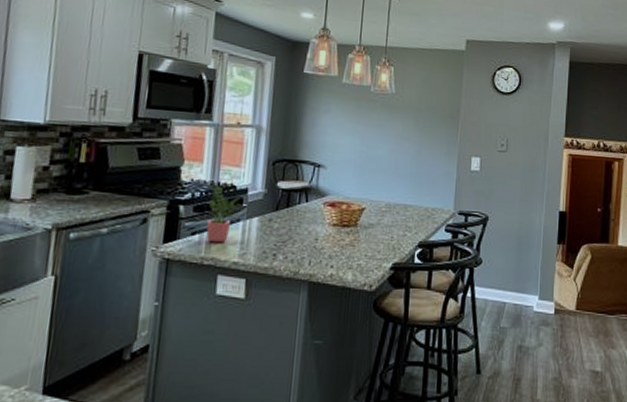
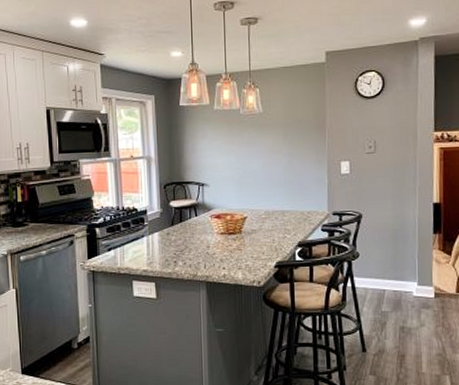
potted plant: present [206,181,244,243] -> none [117,206,146,256]

